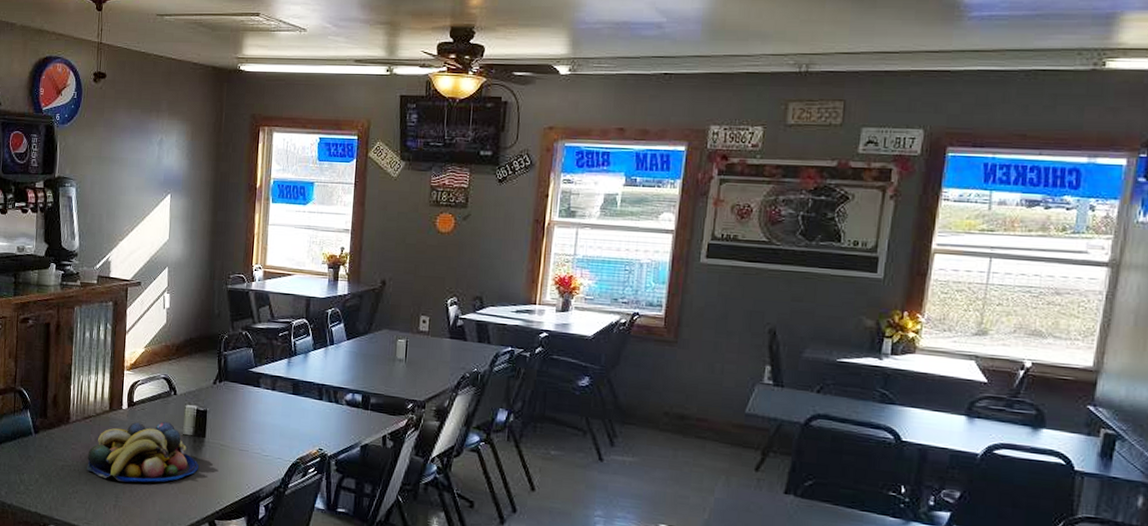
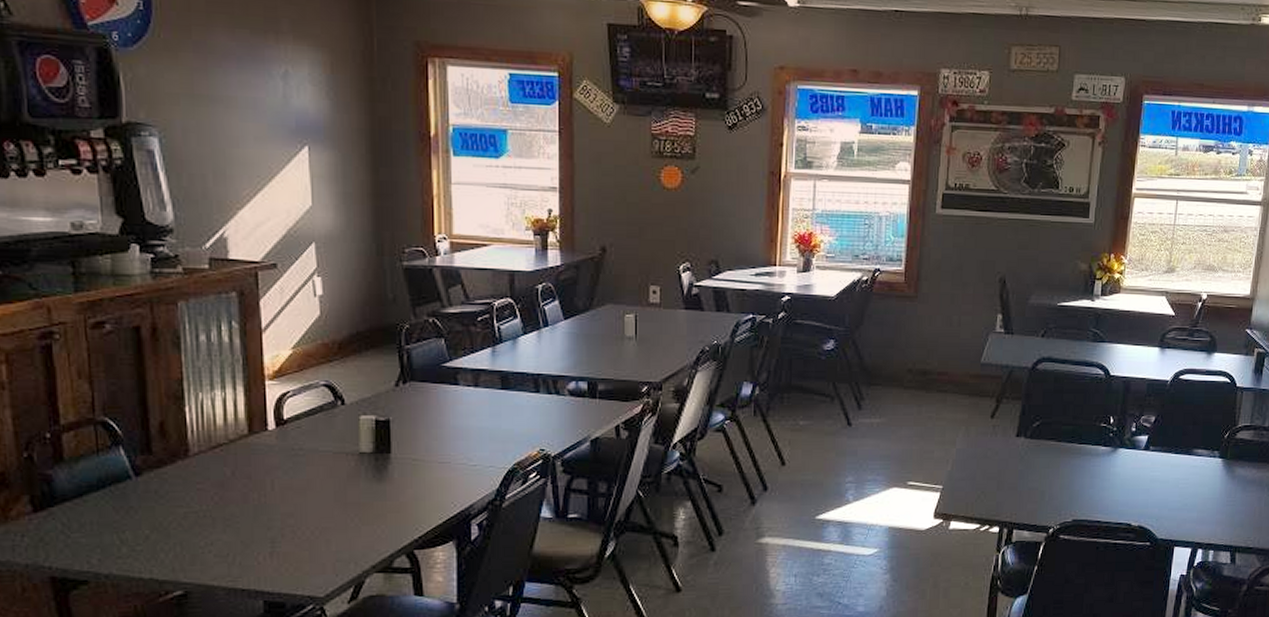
fruit bowl: present [86,421,199,483] -> none [222,439,385,522]

